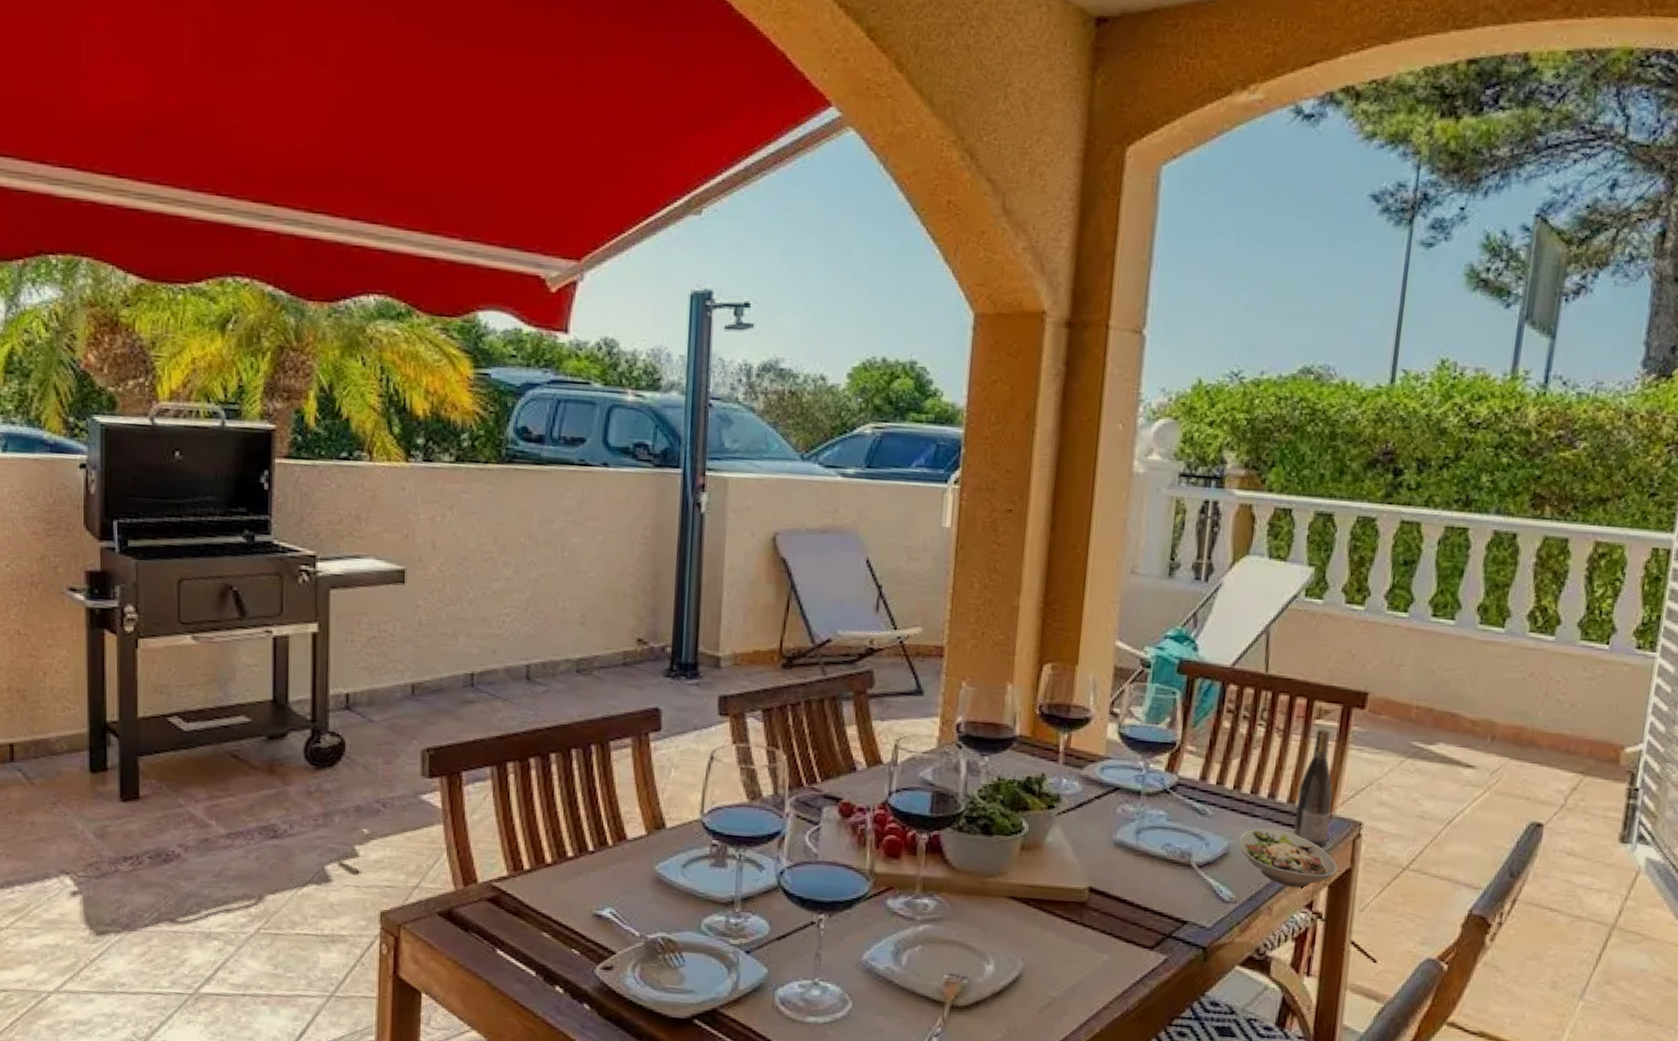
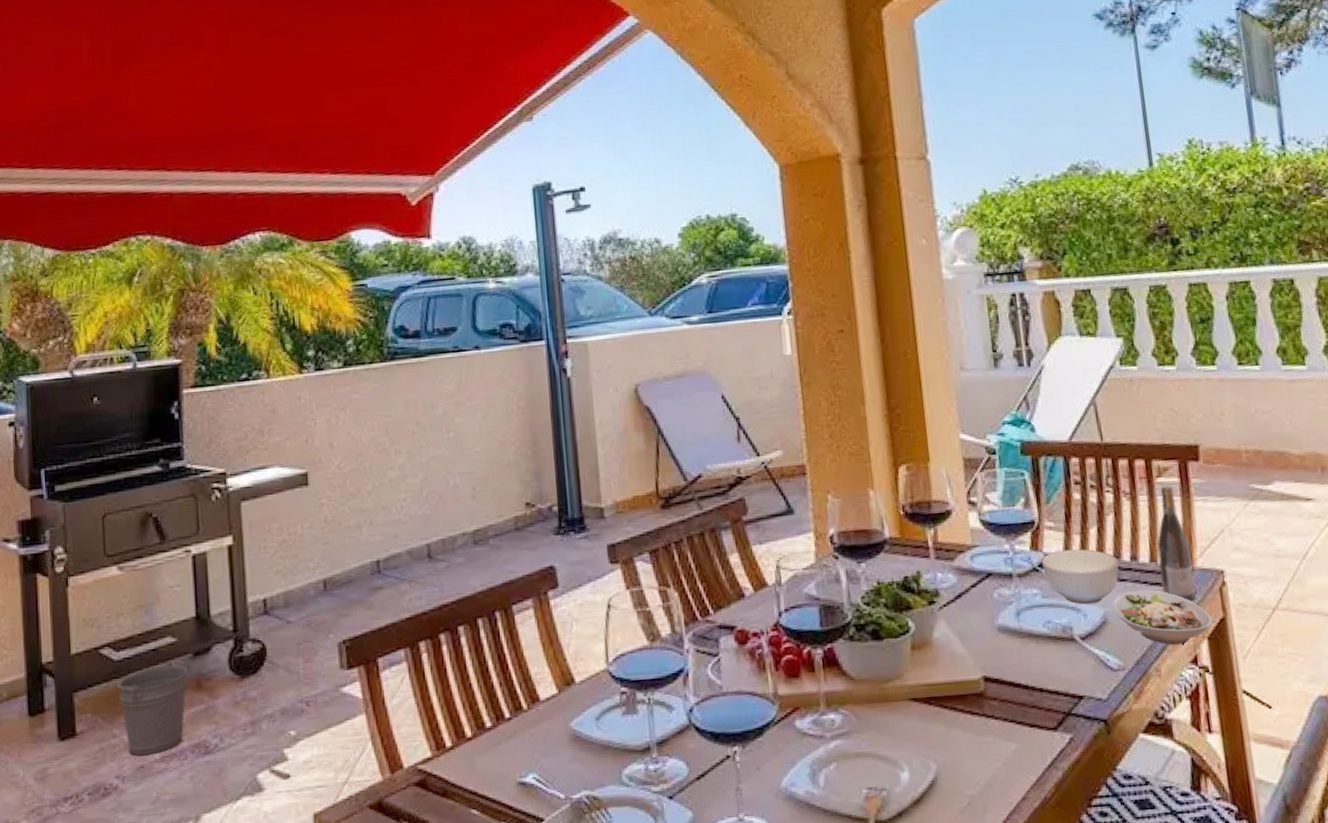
bucket: none [184,740,260,830] -> present [116,660,188,756]
bowl: none [1174,776,1256,835] -> present [1041,549,1119,605]

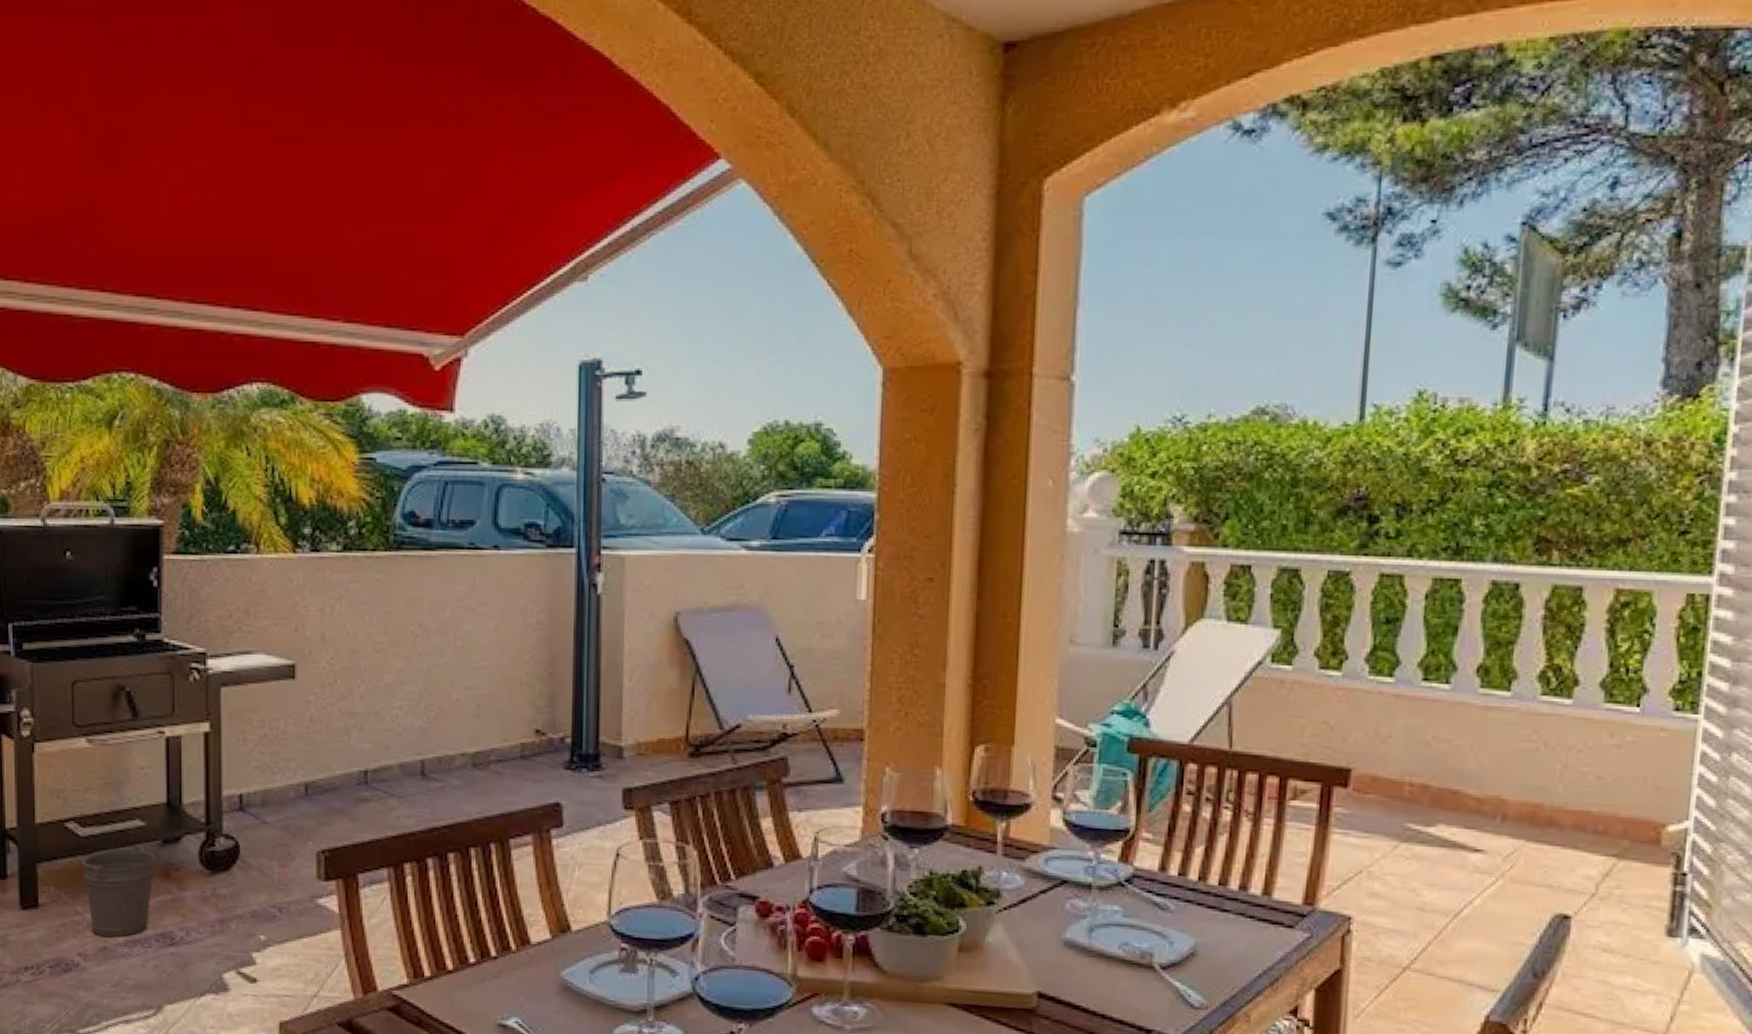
bowl: present [1041,549,1119,605] -> none [1129,867,1225,932]
salad: present [1113,589,1213,646] -> none [1207,923,1326,992]
wine bottle: present [1157,486,1196,601] -> none [1271,811,1315,945]

